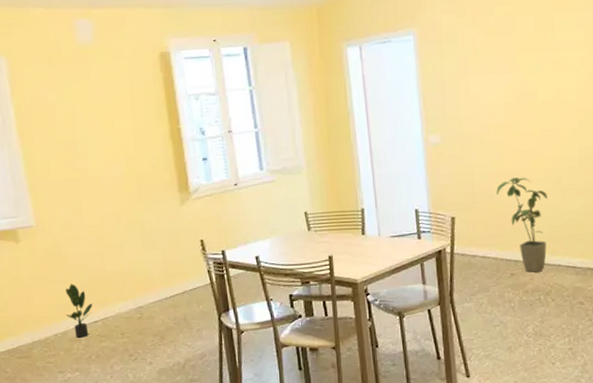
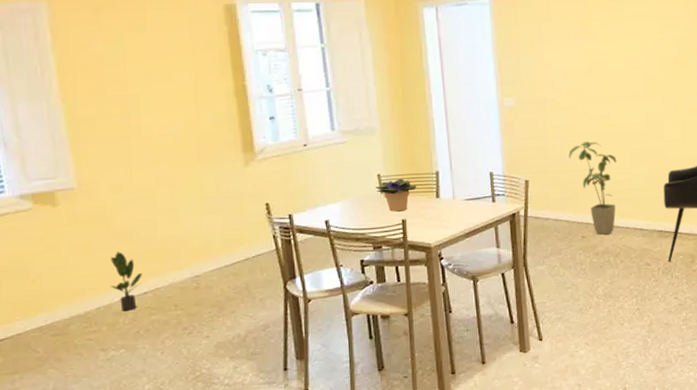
potted flower: none [302,215,343,248] -> present [375,178,417,212]

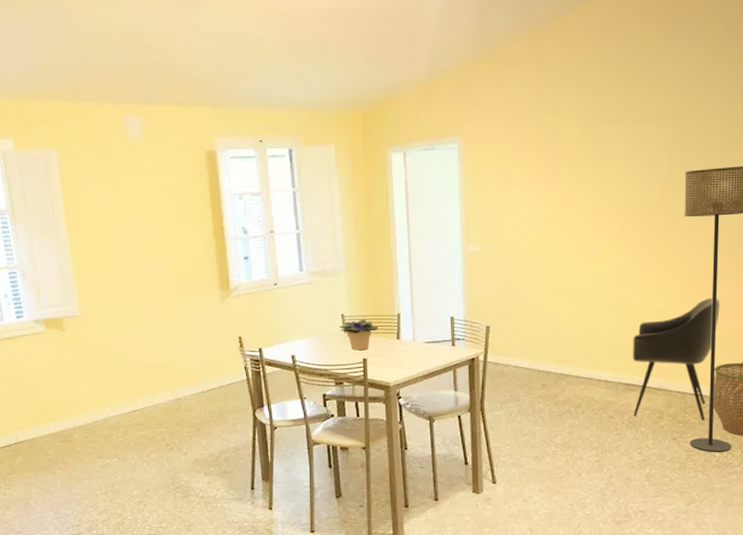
potted plant: present [111,252,142,311] -> none [107,373,132,425]
house plant: present [568,141,617,235] -> none [533,289,584,384]

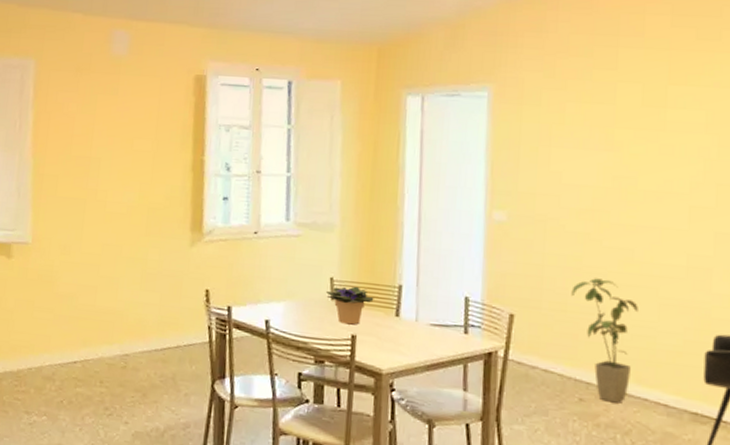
house plant: none [533,289,584,384] -> present [571,278,638,403]

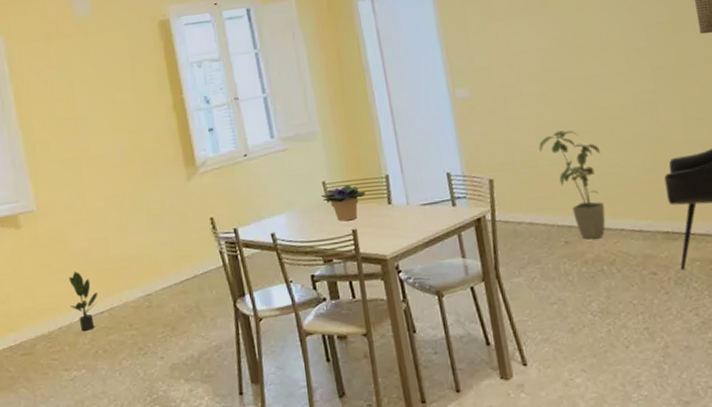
potted plant: none [45,314,75,378] -> present [69,271,98,331]

